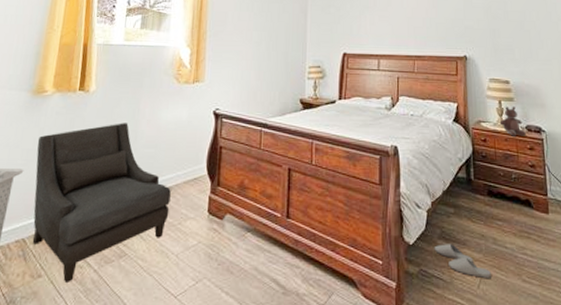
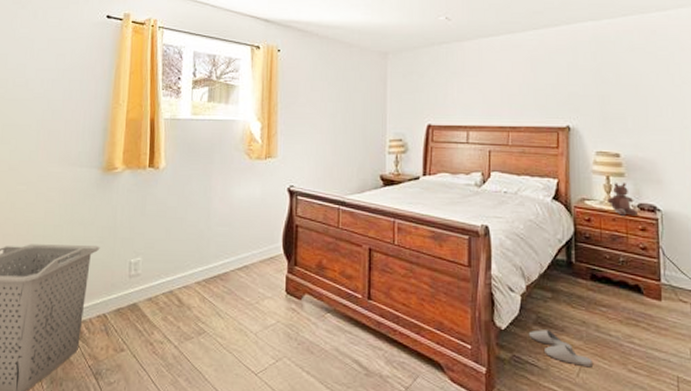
armchair: present [32,123,171,282] -> none [111,200,247,357]

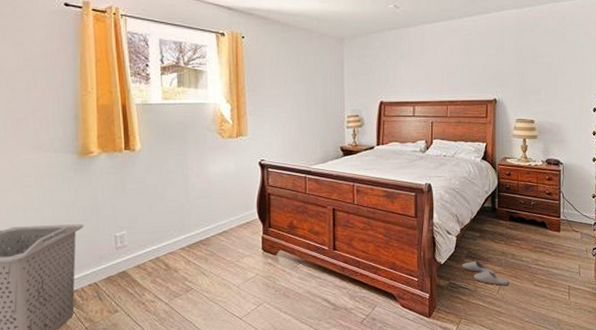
teddy bear: present [606,181,638,216] -> none [523,142,546,169]

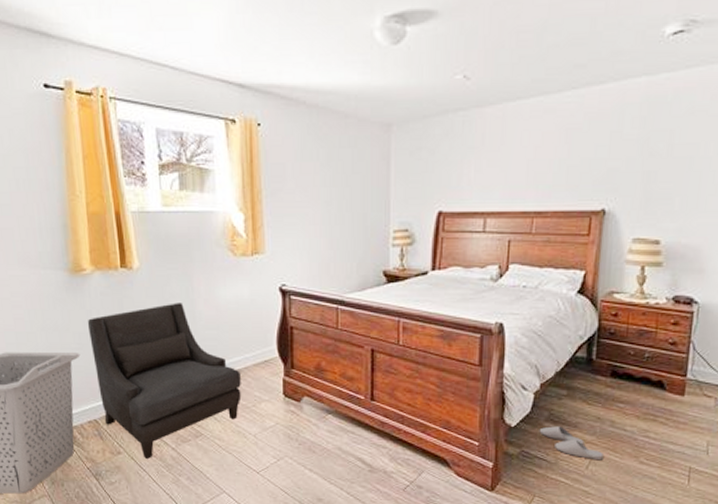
armchair: none [92,177,227,314] -> present [87,303,242,459]

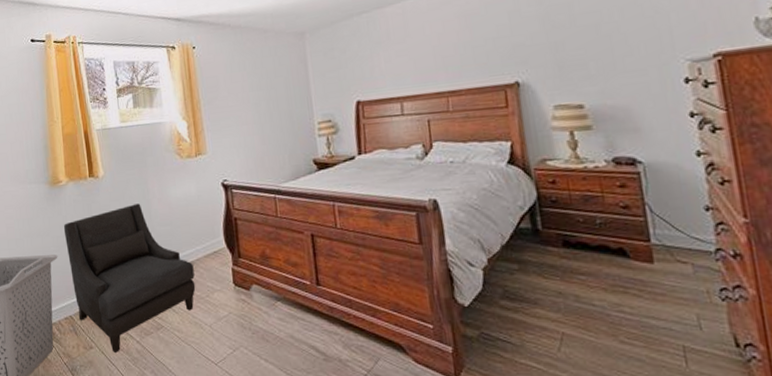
slippers: present [539,426,604,461] -> none [496,304,576,341]

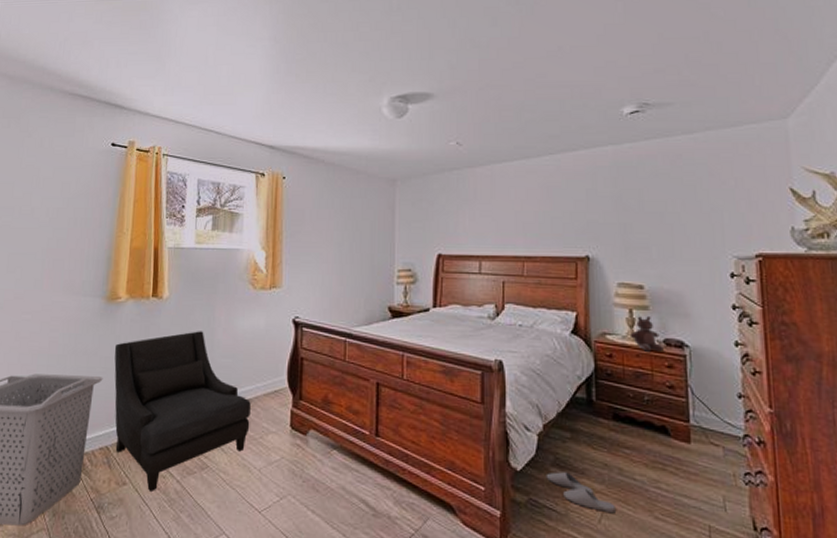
slippers: none [496,304,576,341] -> present [546,472,615,514]
teddy bear: none [573,135,614,173] -> present [629,315,664,352]

